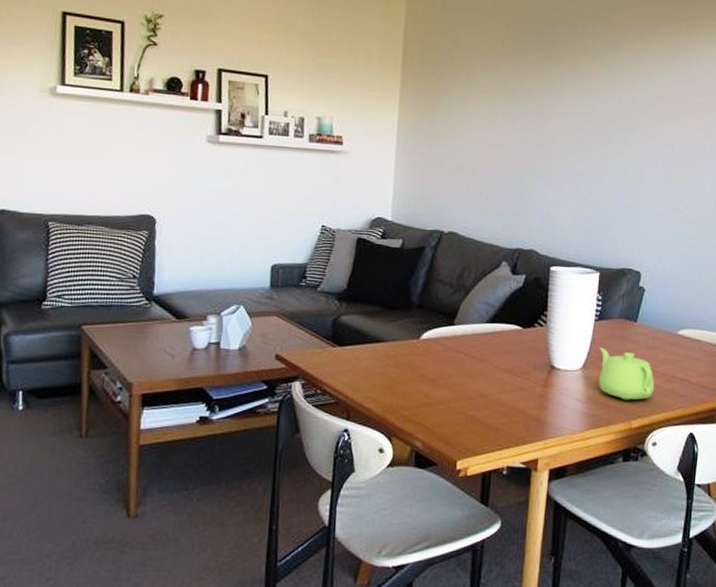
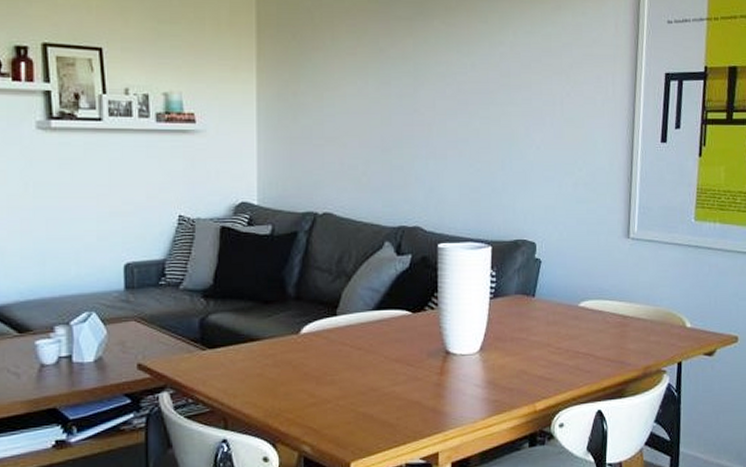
teapot: present [599,347,654,400] -> none [497,327,557,381]

